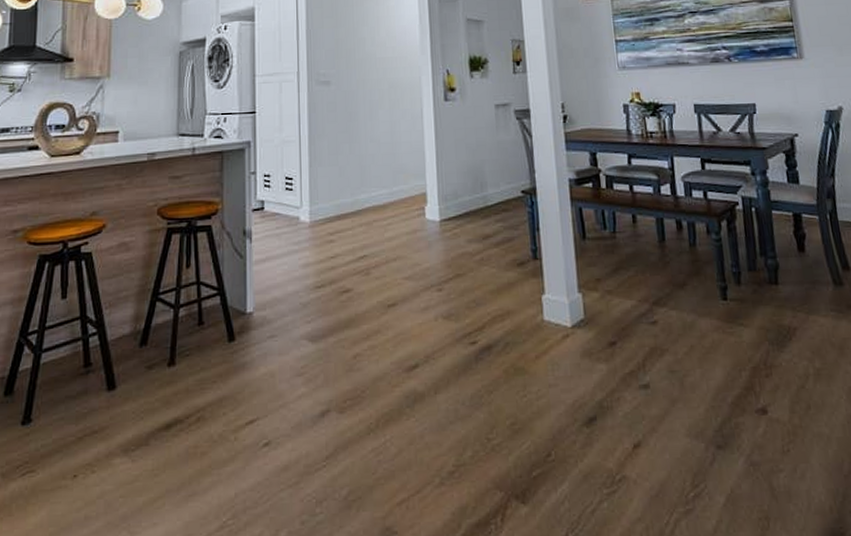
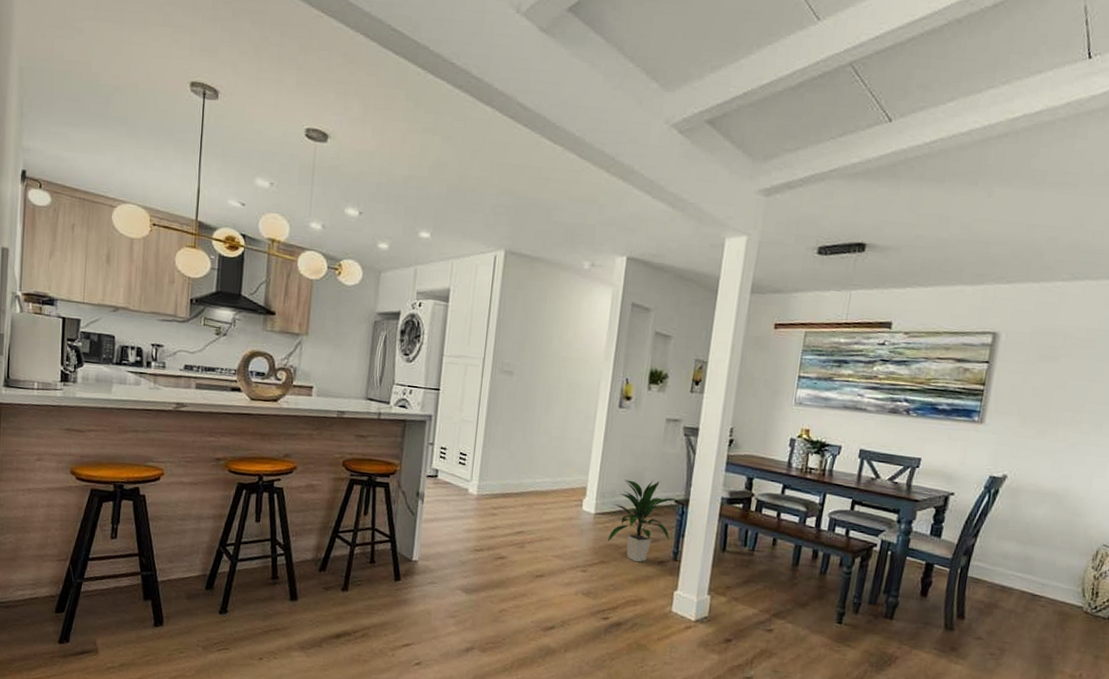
indoor plant: none [458,171,527,269] -> present [607,479,681,563]

